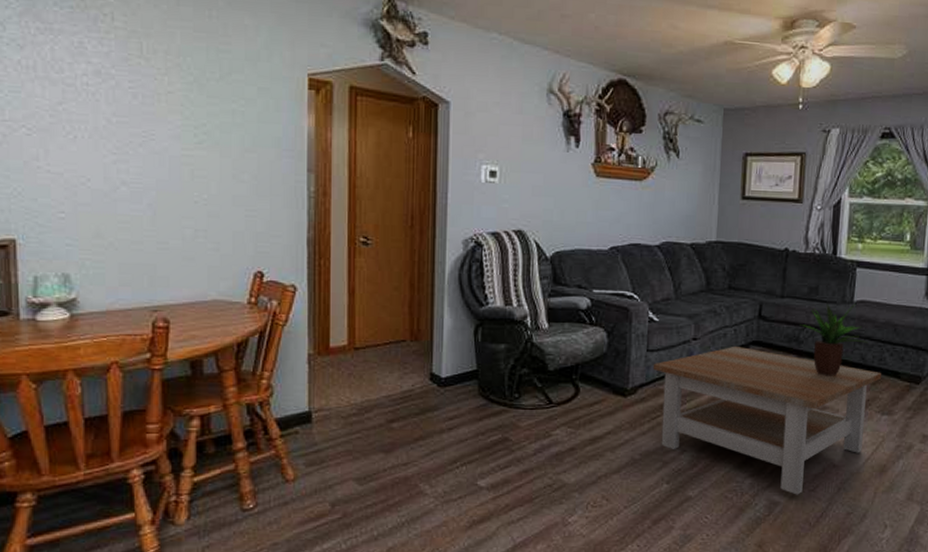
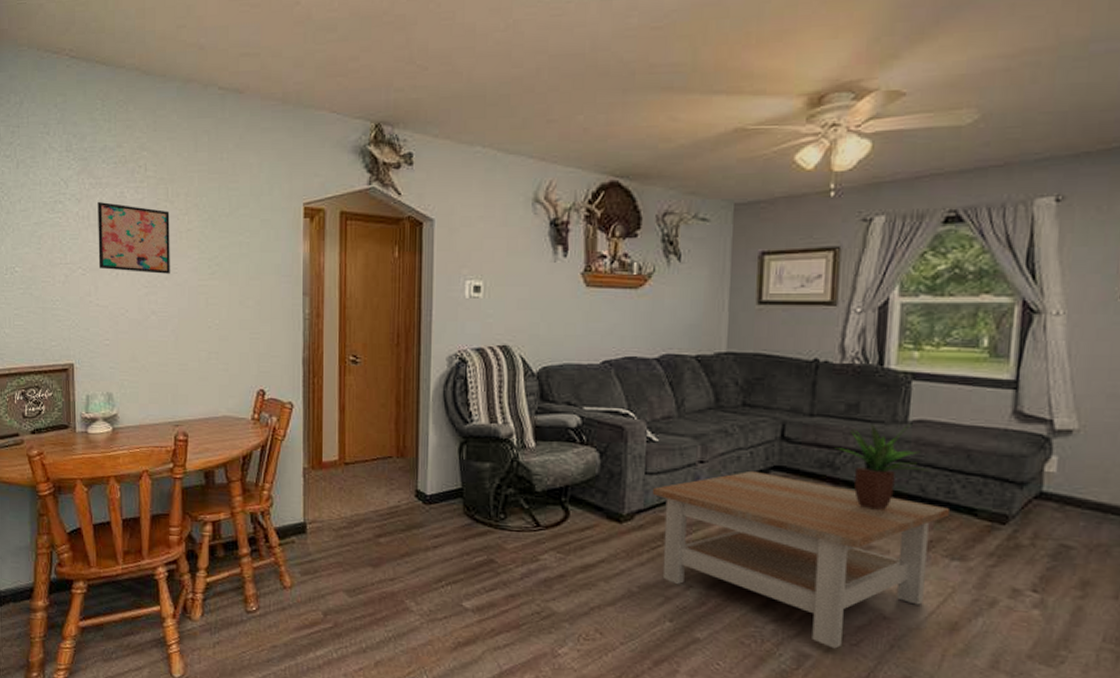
wall art: none [47,50,145,140] -> present [98,201,170,274]

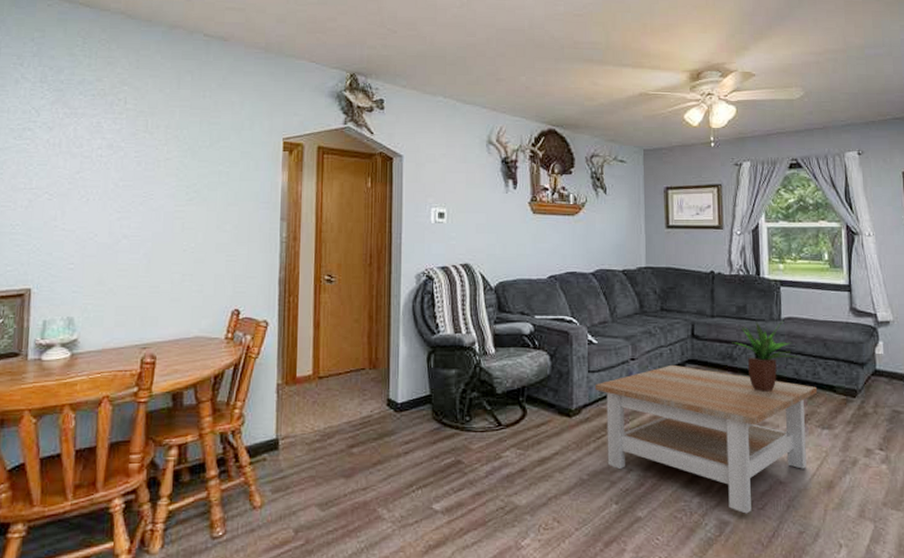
wall art: present [98,201,170,274] -> none [67,130,148,200]

